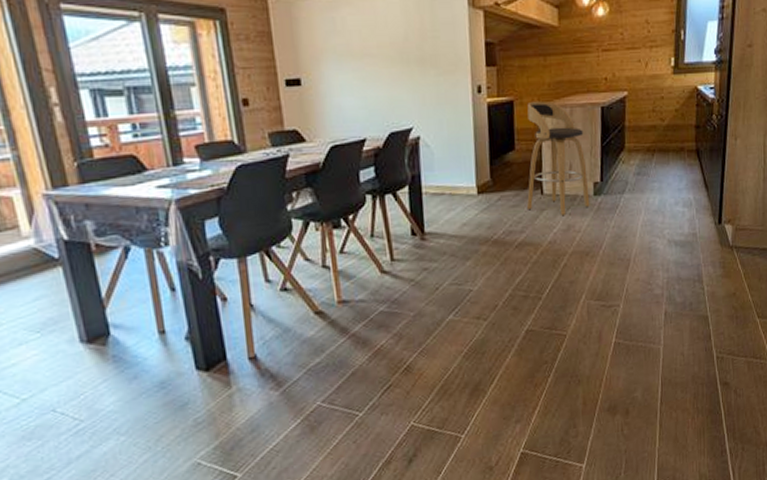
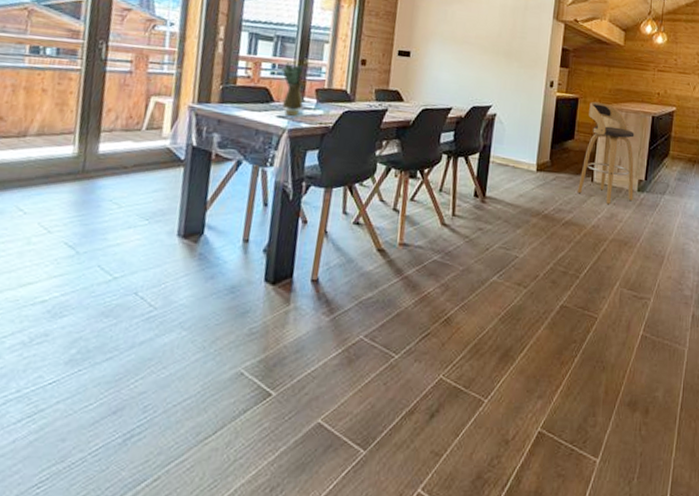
vase: none [145,118,185,184] -> present [281,62,303,116]

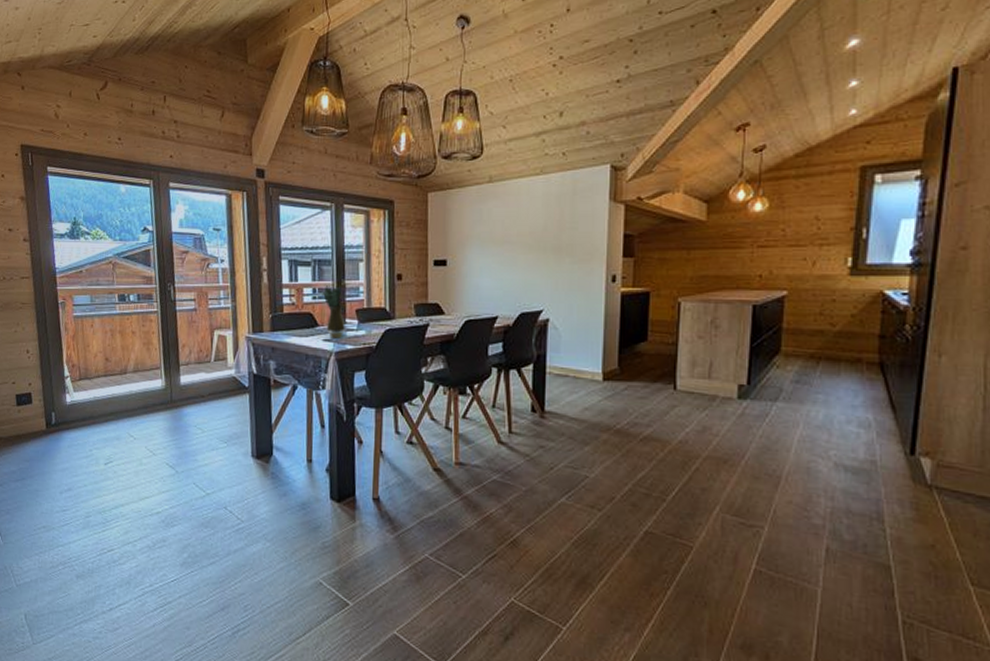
bar stool: present [578,101,635,205] -> none [657,293,732,416]

